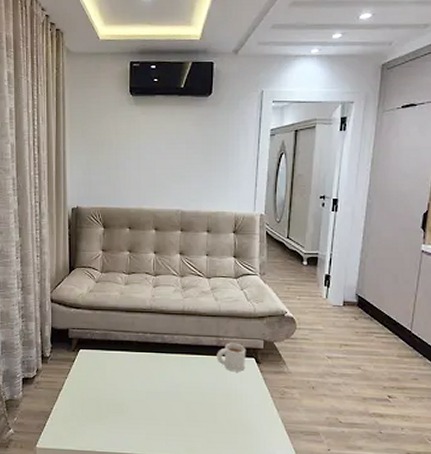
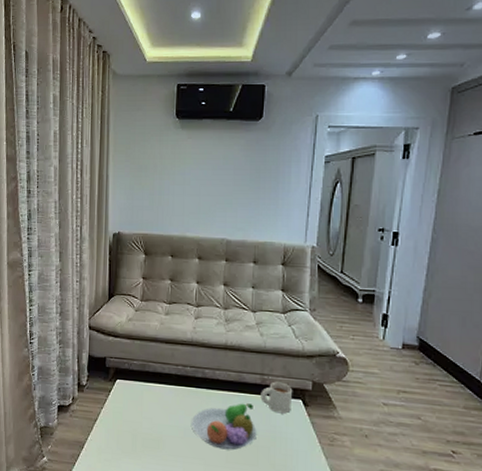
fruit bowl: none [153,364,214,410] -> present [192,403,257,450]

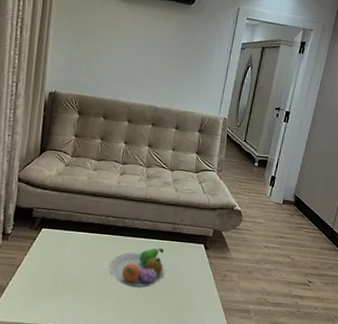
mug: present [260,381,293,414] -> none [170,230,198,256]

